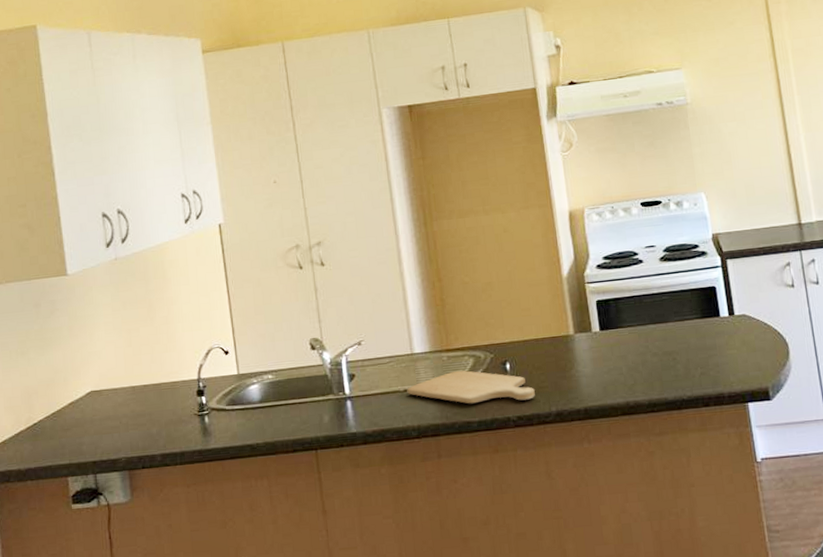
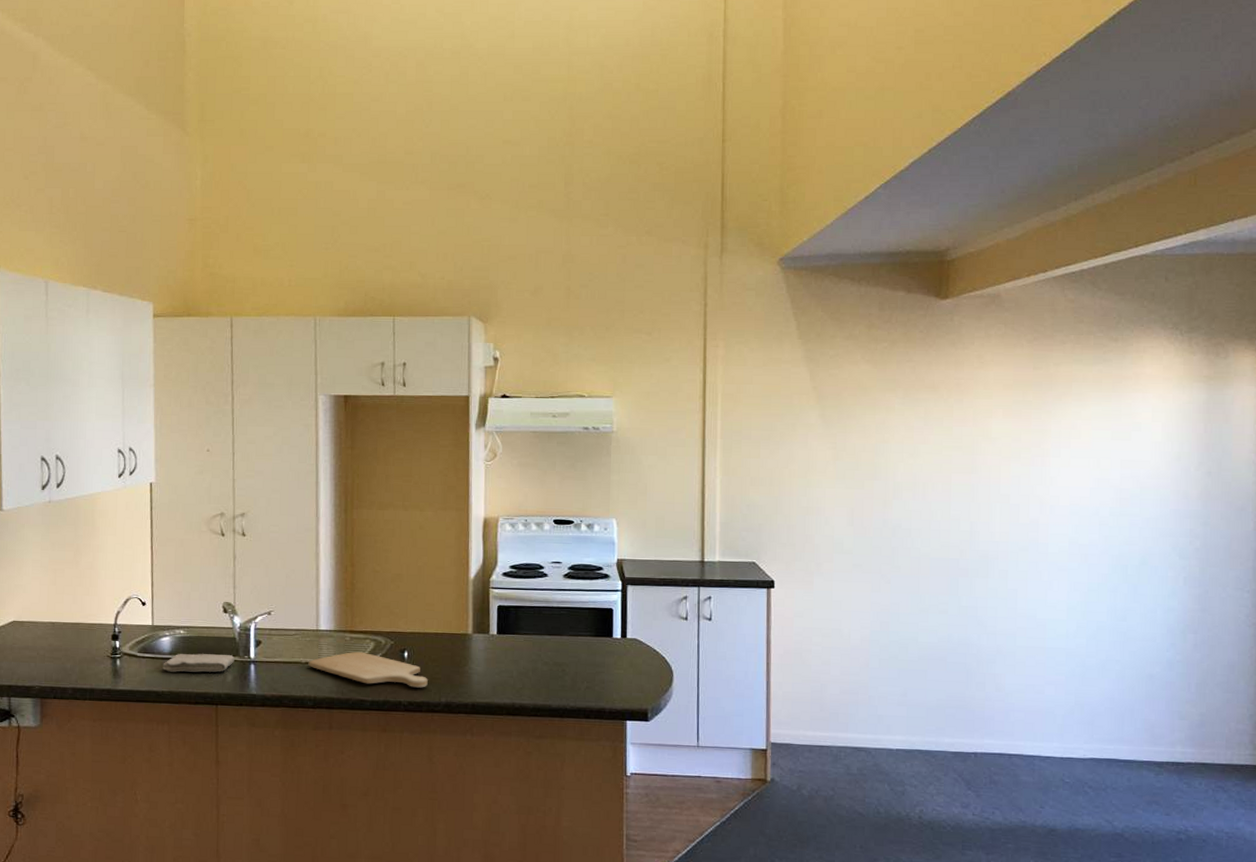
washcloth: none [254,394,329,422] -> present [162,653,235,672]

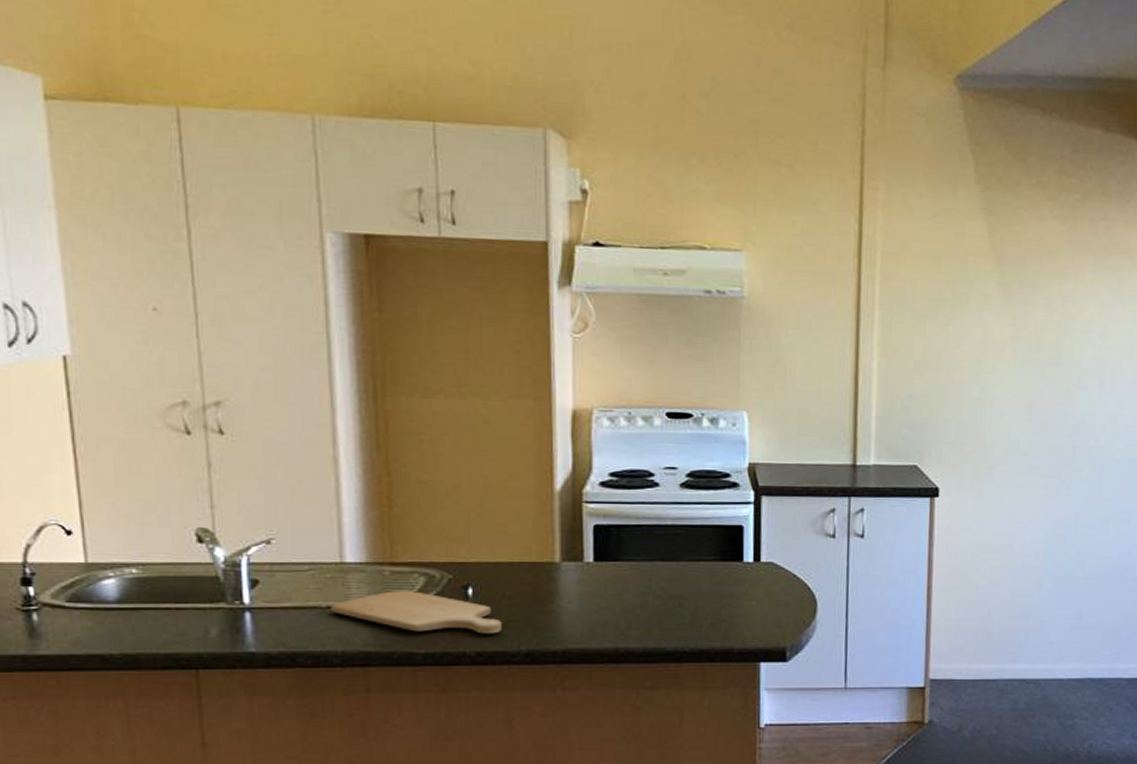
washcloth: present [162,653,235,672] -> none [107,600,220,627]

